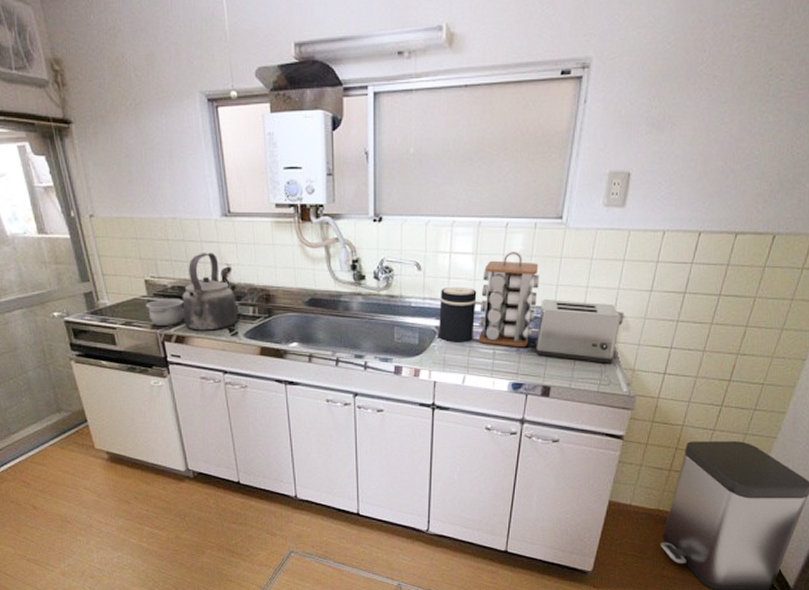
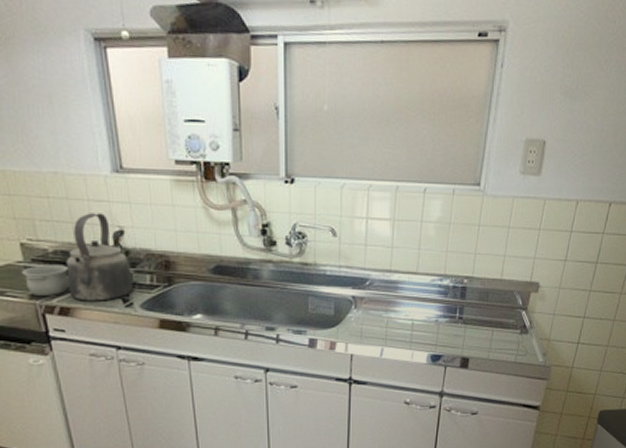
cylinder: present [439,286,477,342] -> none [355,254,395,313]
spice rack: present [478,252,540,348] -> none [397,219,458,318]
toaster: present [534,300,622,364] -> none [453,269,538,334]

